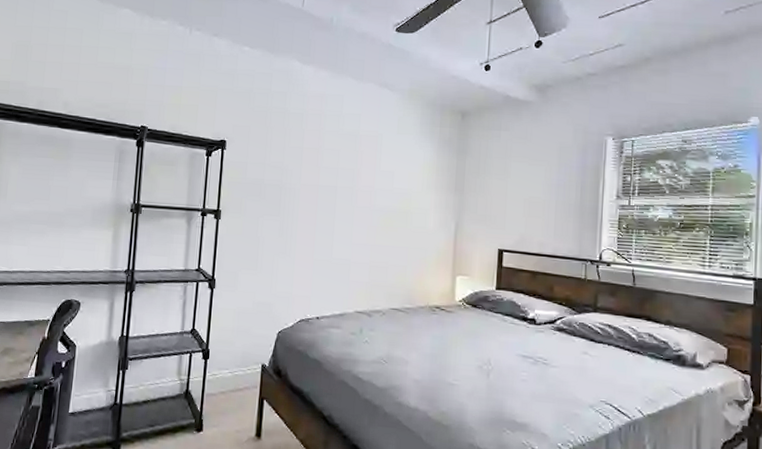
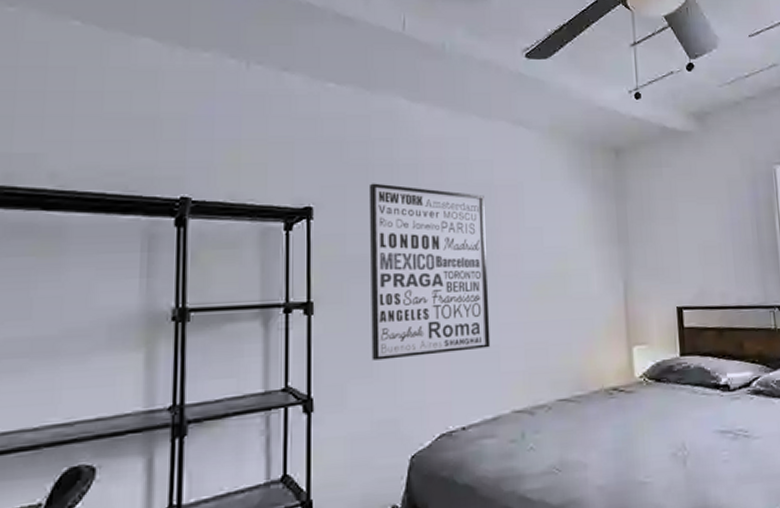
wall art: none [257,126,351,261] -> present [368,183,491,361]

